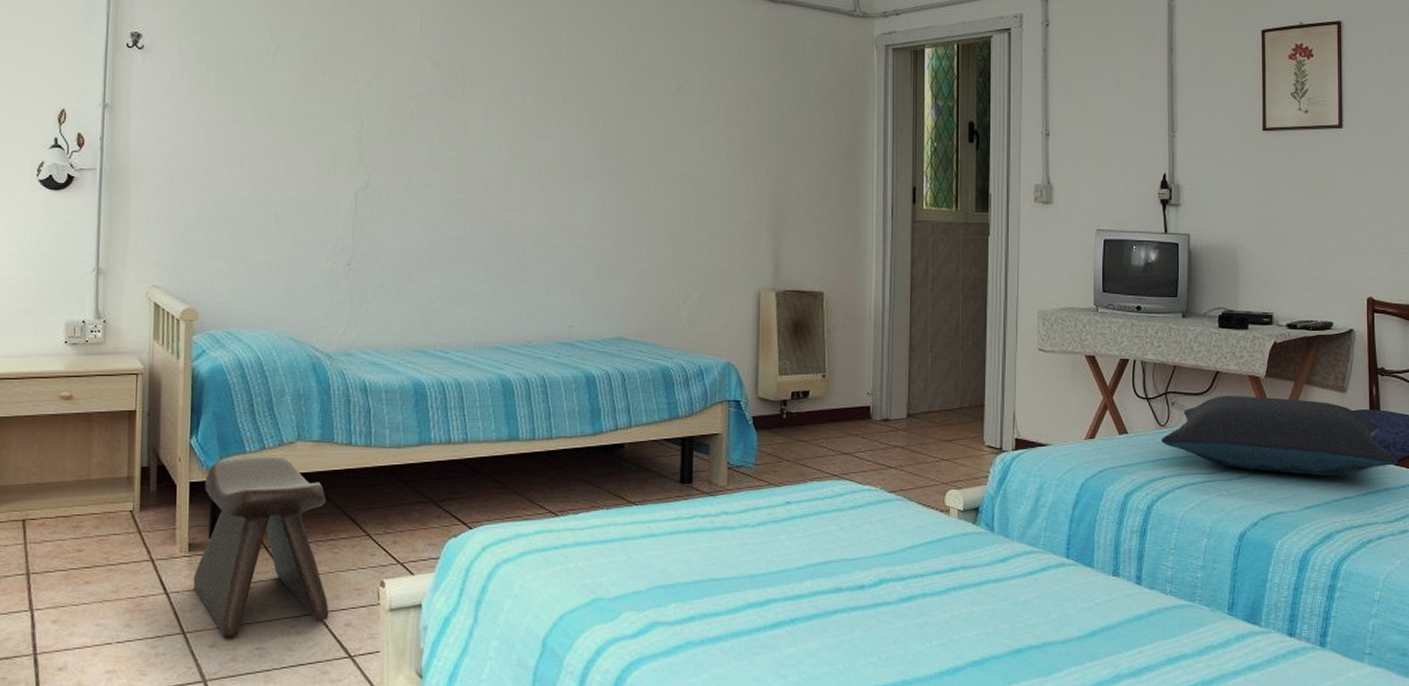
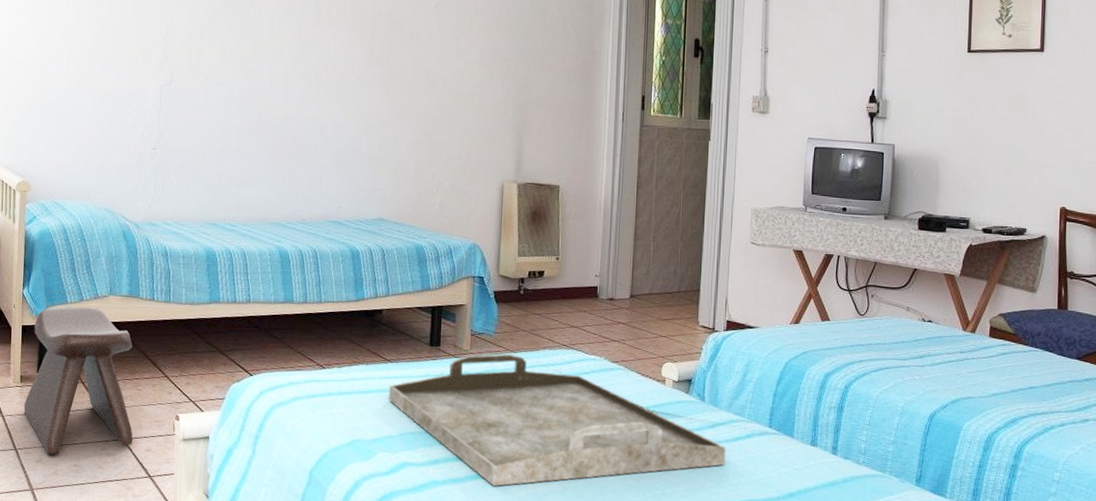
serving tray: none [633,488,1020,643] -> present [388,353,726,486]
pillow: present [1161,396,1398,476] -> none [860,290,1083,367]

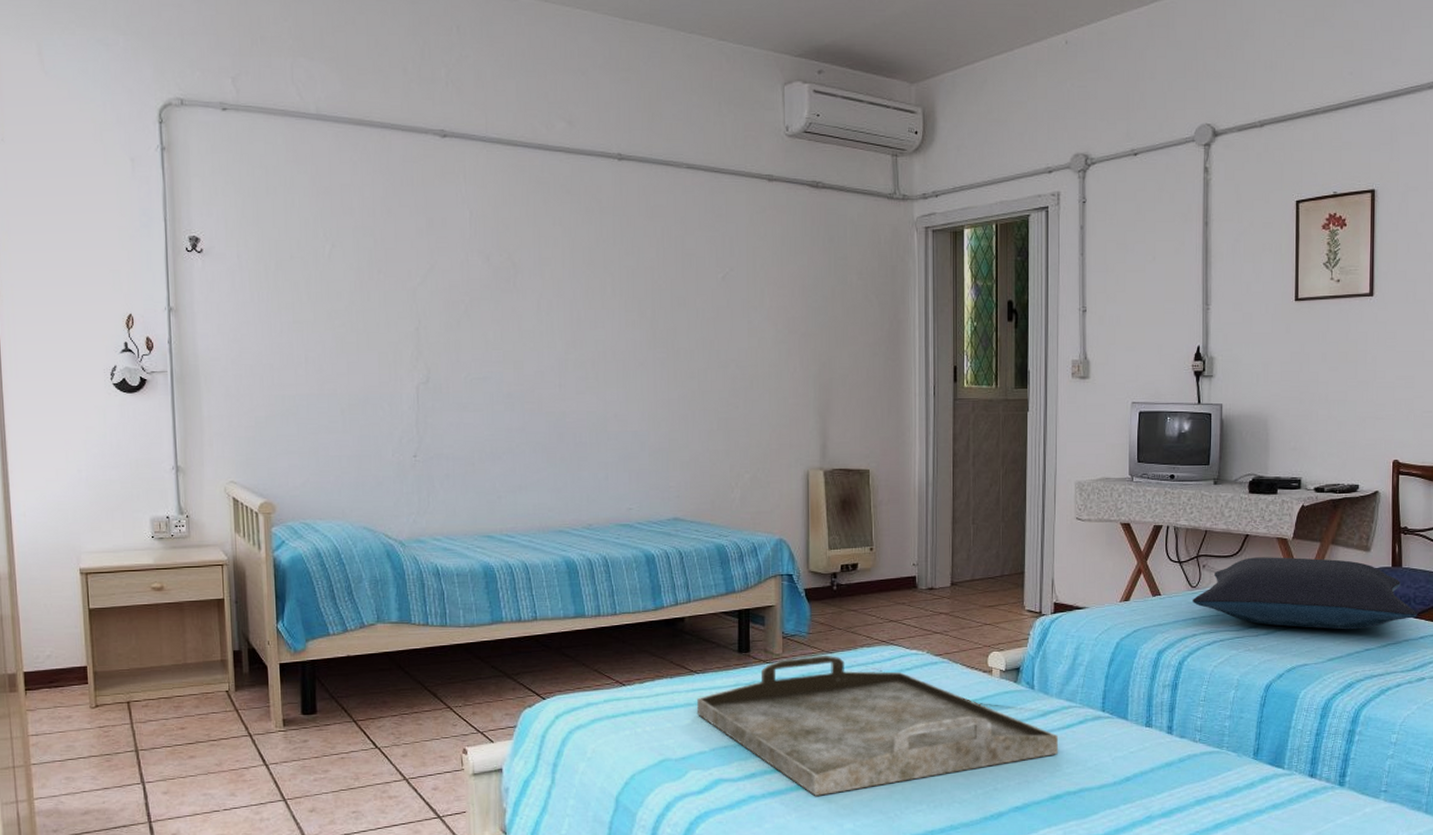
stool: present [23,306,133,456] -> none [289,637,417,804]
pillow: none [860,290,1083,367] -> present [1193,557,1418,630]

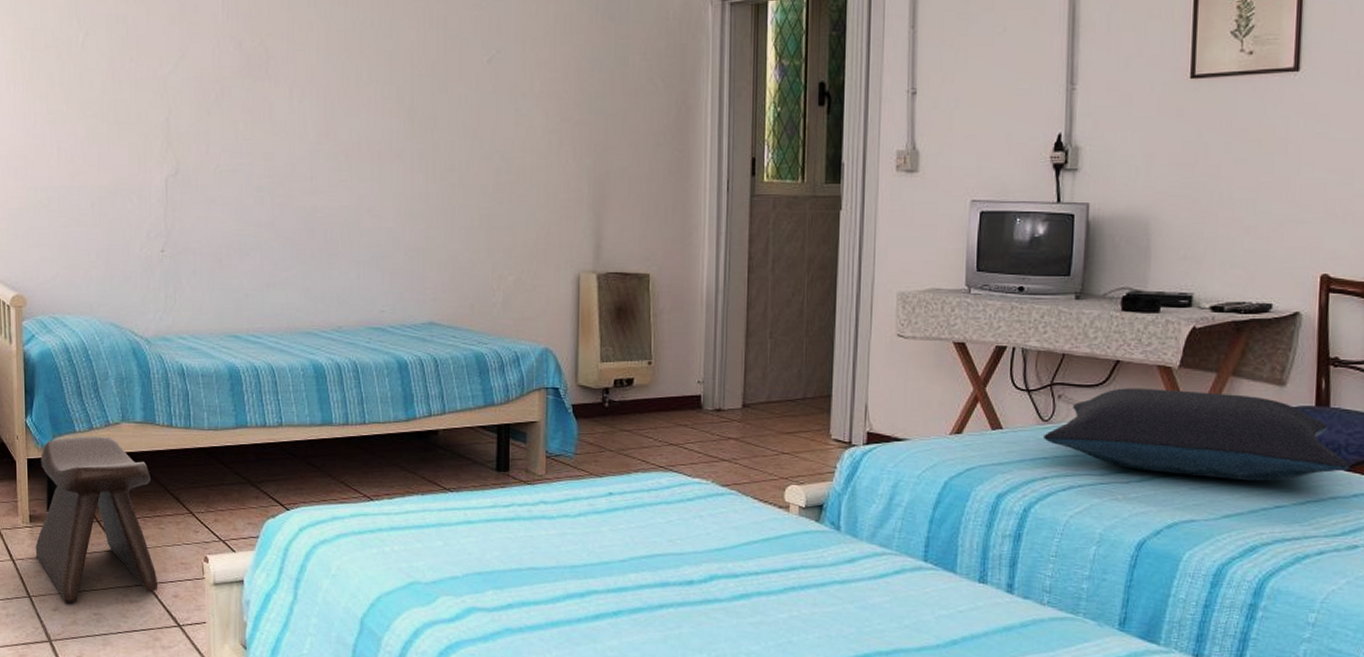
stool: none [289,637,417,804] -> present [35,435,158,603]
serving tray: present [696,655,1059,796] -> none [449,478,869,634]

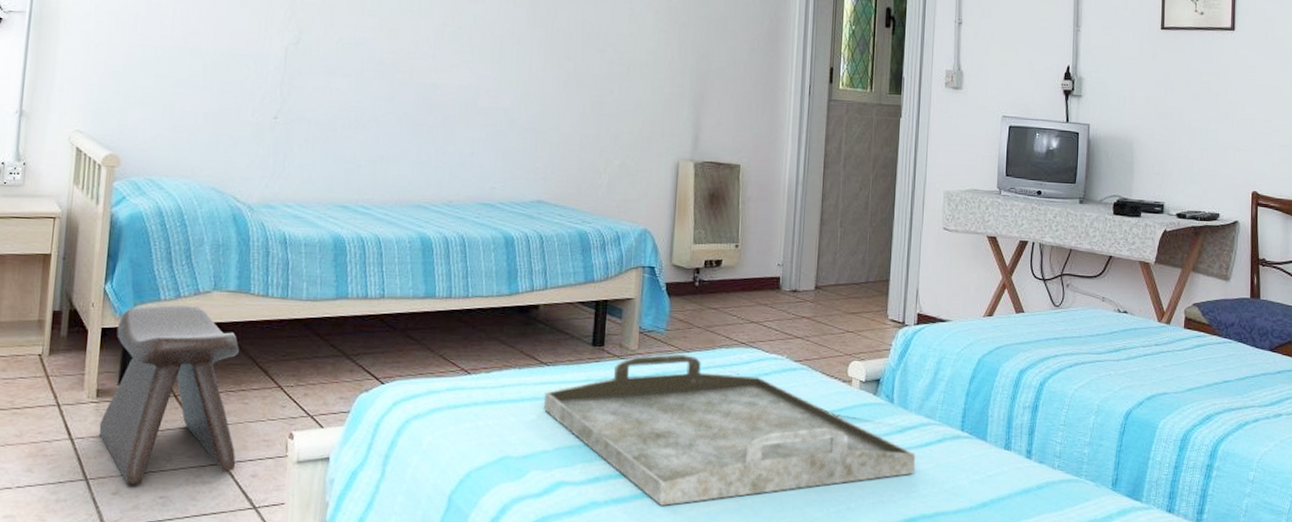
serving tray: none [449,478,869,634] -> present [543,353,916,506]
pillow: present [1044,388,1350,482] -> none [1055,279,1275,360]

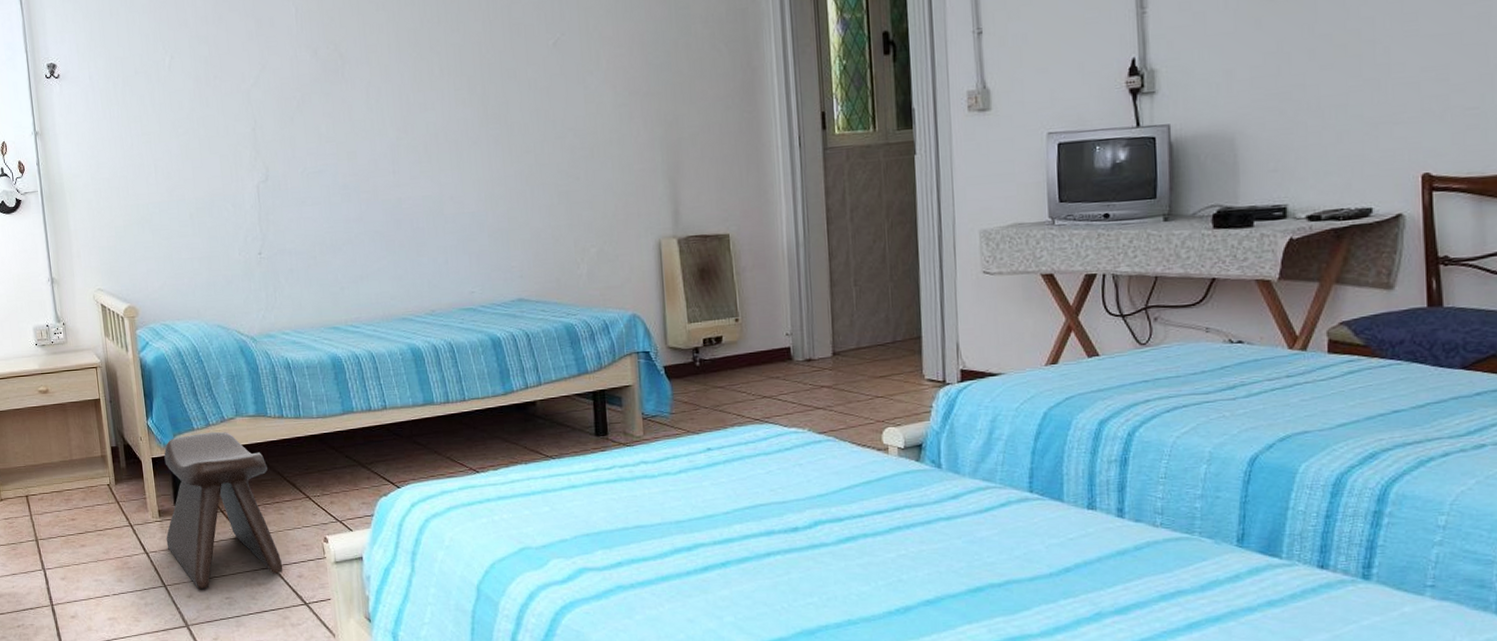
serving tray: present [543,353,916,506] -> none [554,435,977,586]

